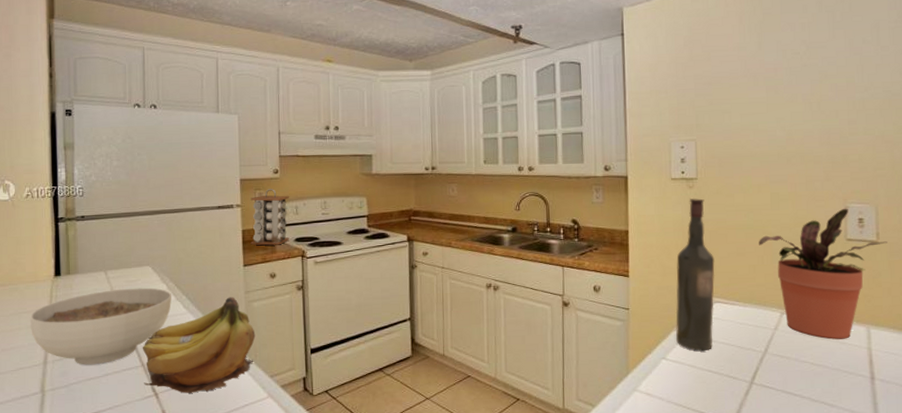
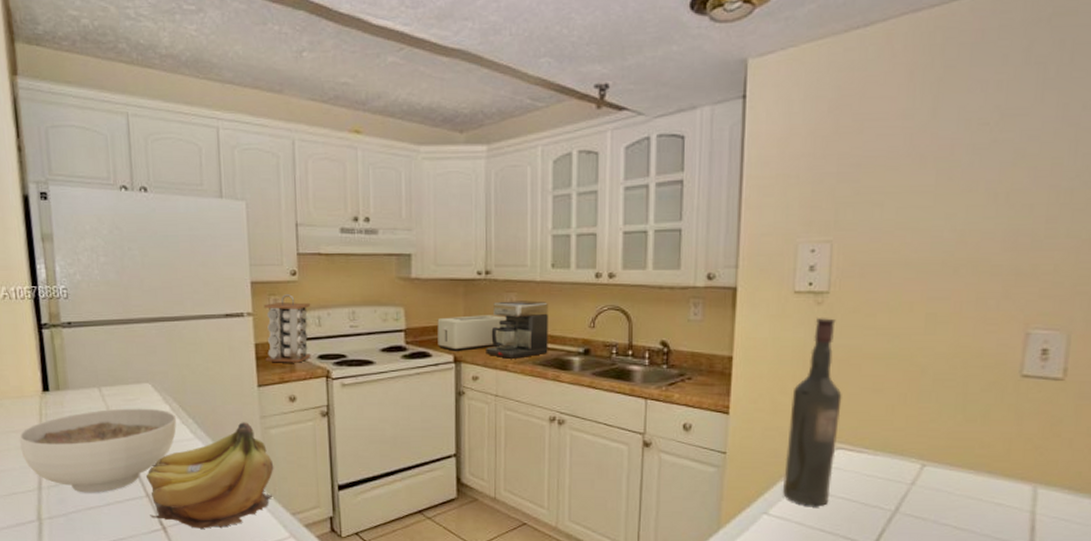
toaster: none [394,202,449,232] -> present [437,315,506,351]
coffee maker: none [433,190,483,237] -> present [486,300,548,359]
potted plant: present [759,208,888,340] -> none [902,335,1078,500]

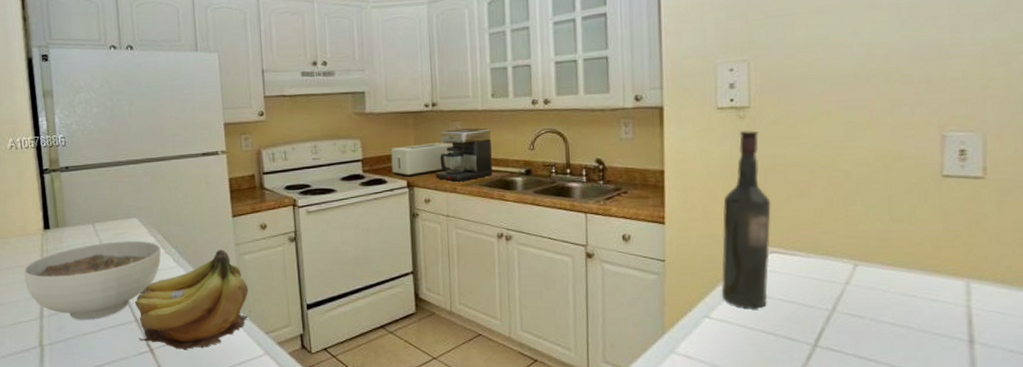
spice rack: present [263,294,311,363] -> none [236,133,279,195]

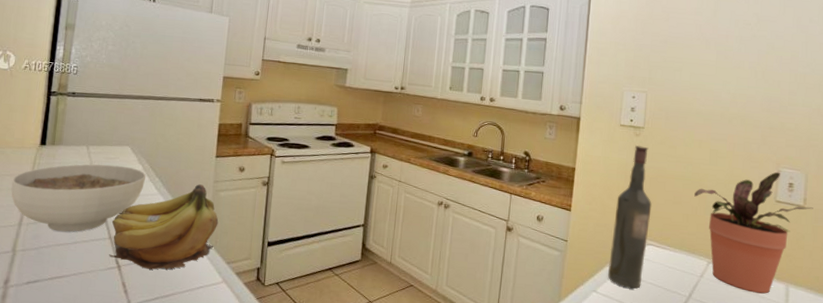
toaster: present [391,142,453,177] -> none [360,118,413,145]
coffee maker: present [436,128,493,182] -> none [395,110,445,155]
potted plant: none [827,137,998,296] -> present [694,171,814,294]

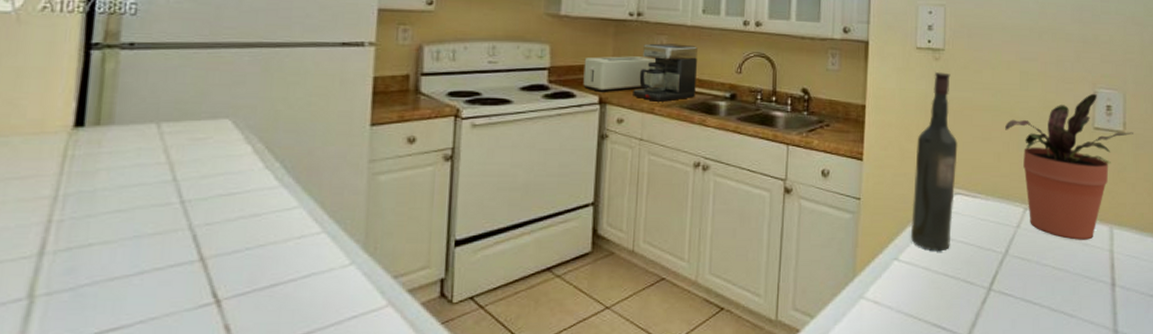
bowl: present [11,164,146,232] -> none [22,149,258,259]
fruit: present [109,184,219,270] -> none [200,167,378,300]
toaster: none [360,118,413,145] -> present [583,56,656,92]
coffee maker: none [395,110,445,155] -> present [633,43,697,102]

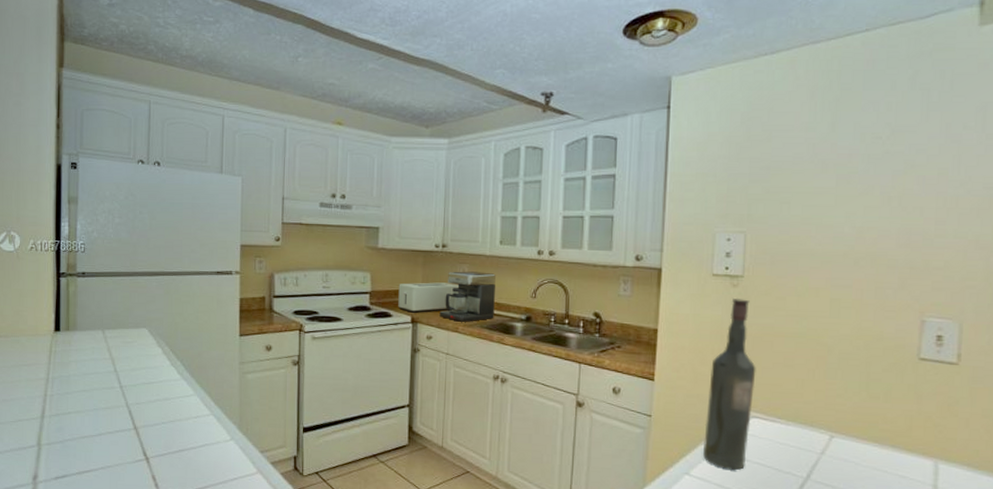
potted plant: present [1005,93,1134,240] -> none [811,322,971,473]

